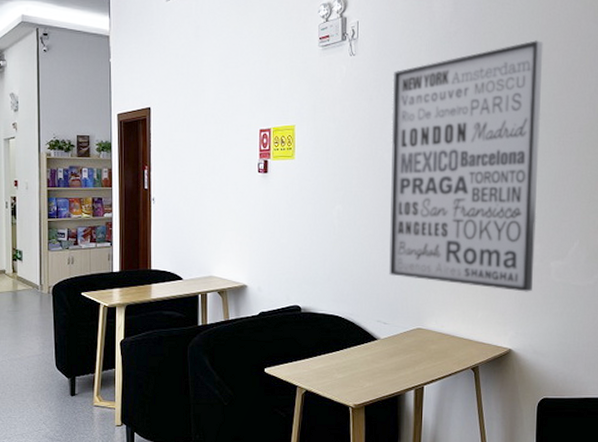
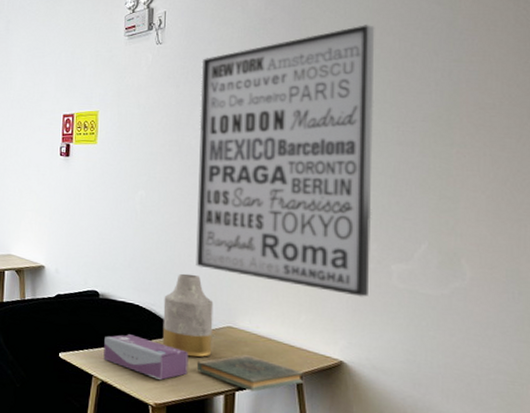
tissue box: none [307,344,384,382] -> present [103,334,189,380]
vase: none [360,282,405,359] -> present [162,273,214,358]
book: none [392,351,481,385] -> present [198,354,304,392]

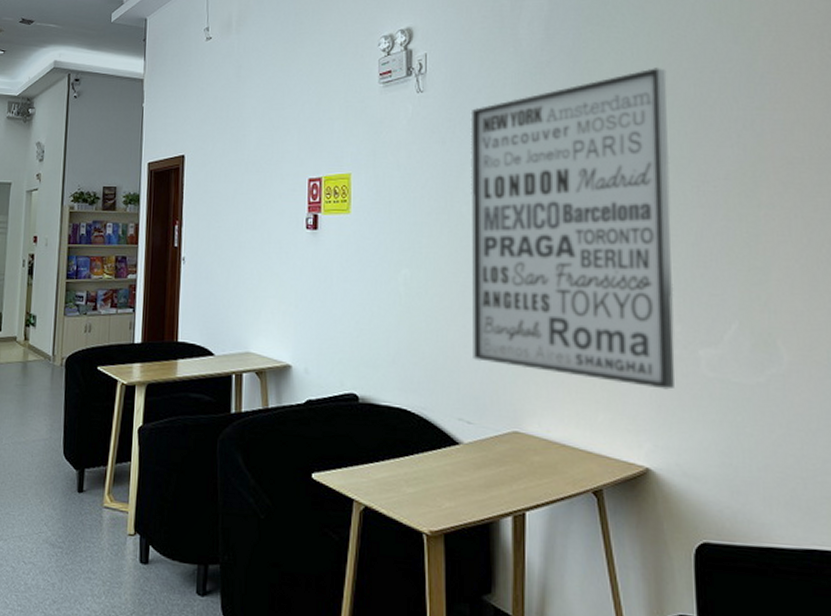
tissue box: present [103,334,189,380] -> none [366,446,468,501]
vase: present [162,273,214,358] -> none [436,368,496,472]
book: present [198,354,304,392] -> none [480,464,606,512]

